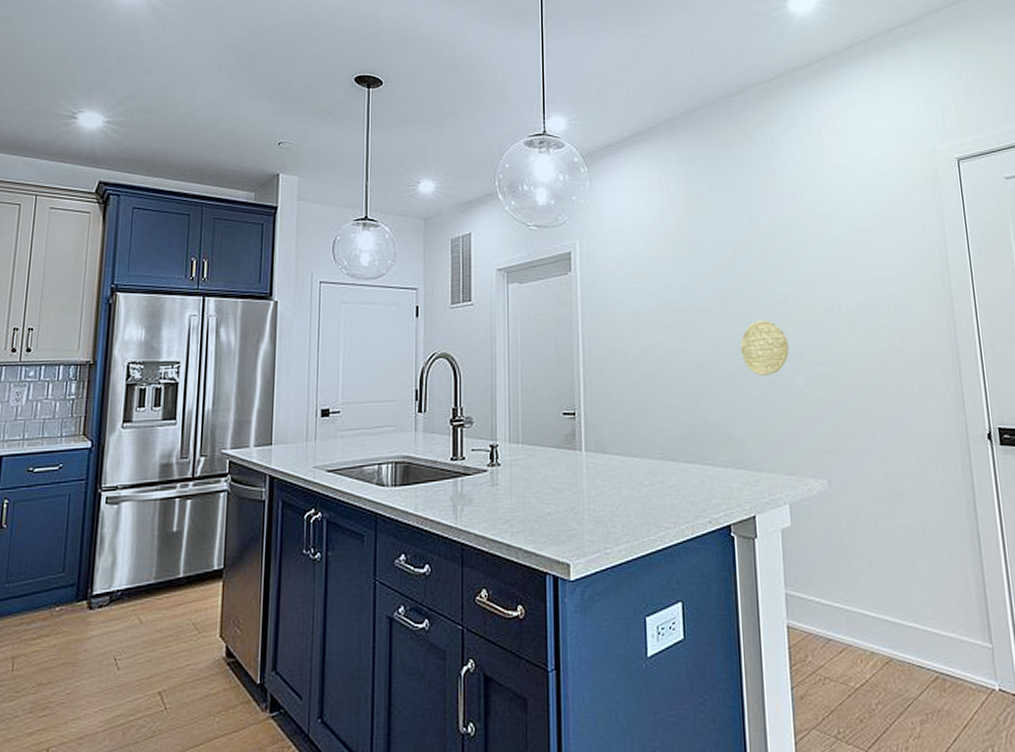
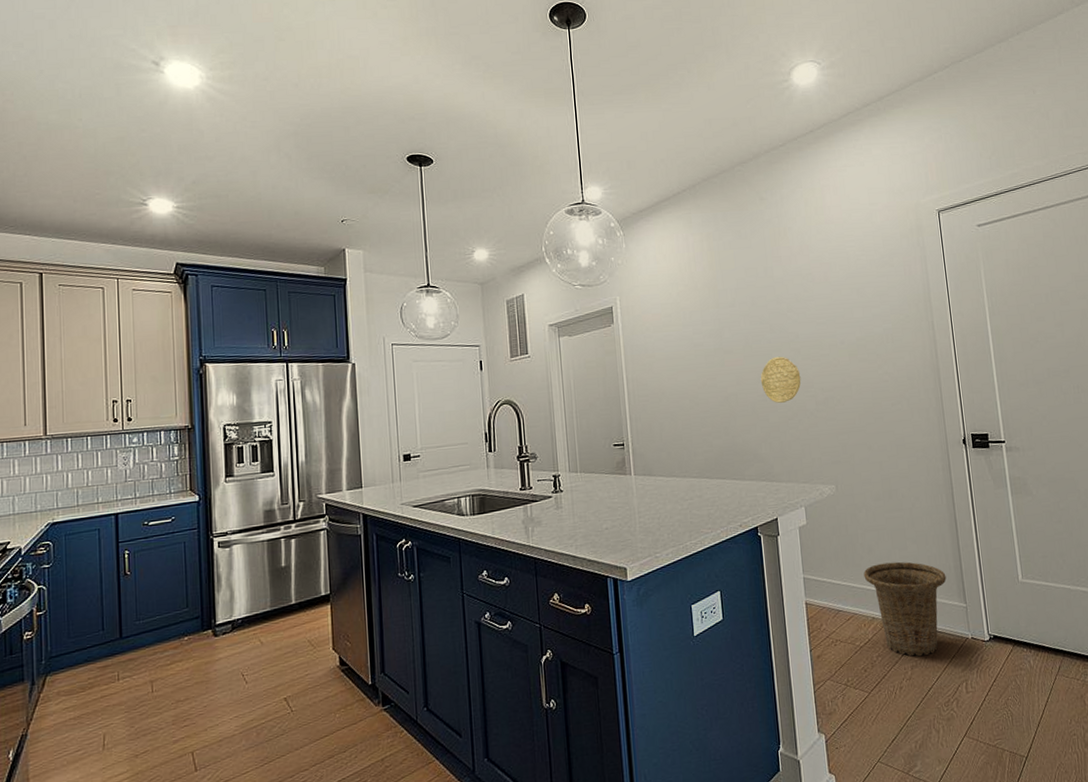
basket: none [861,582,967,709] -> present [863,561,946,657]

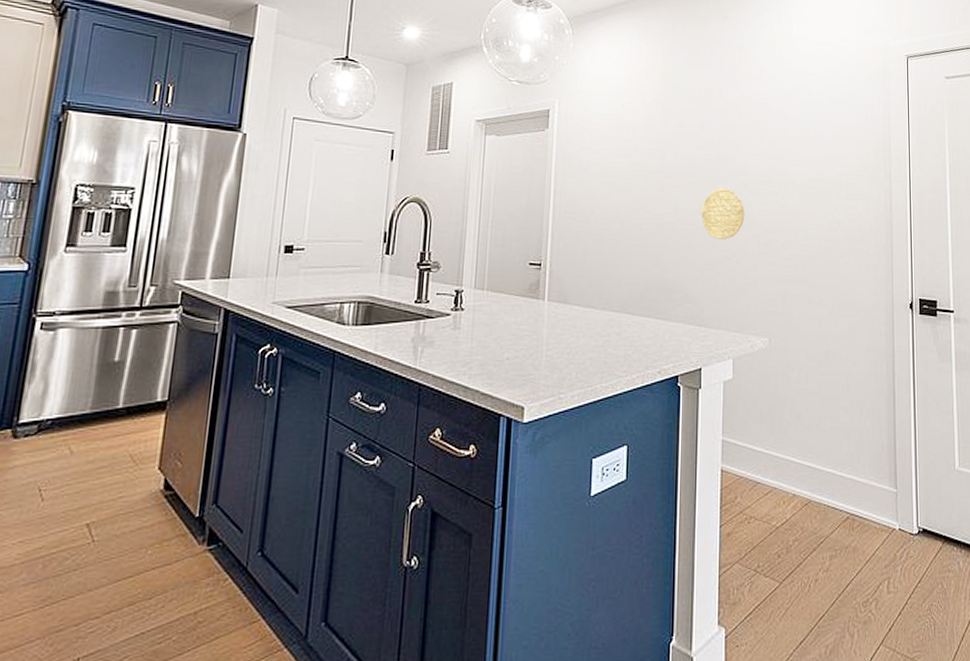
basket: present [863,561,946,657] -> none [789,433,878,546]

